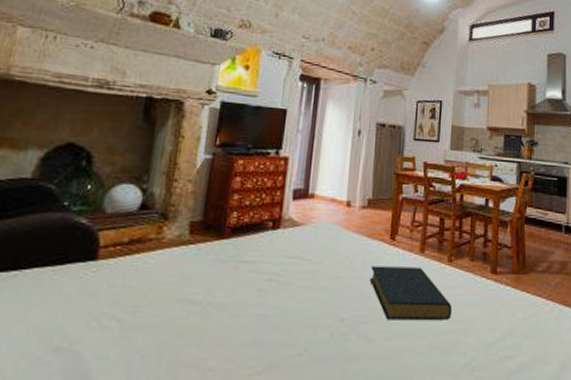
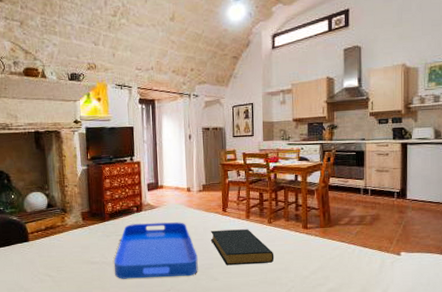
serving tray: none [222,246,349,333] -> present [113,222,198,279]

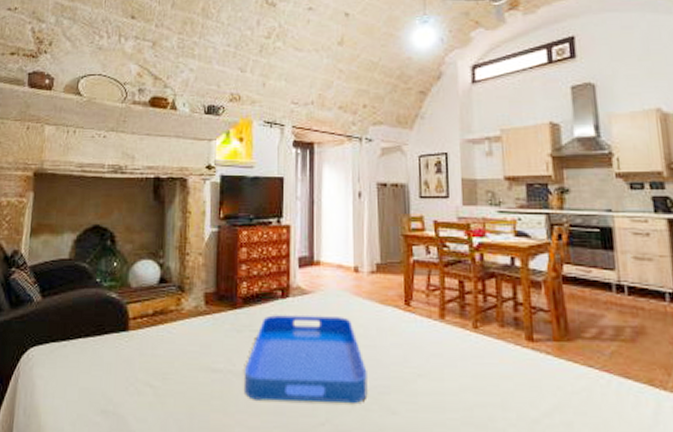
hardback book: present [210,229,275,266] -> none [386,333,484,393]

